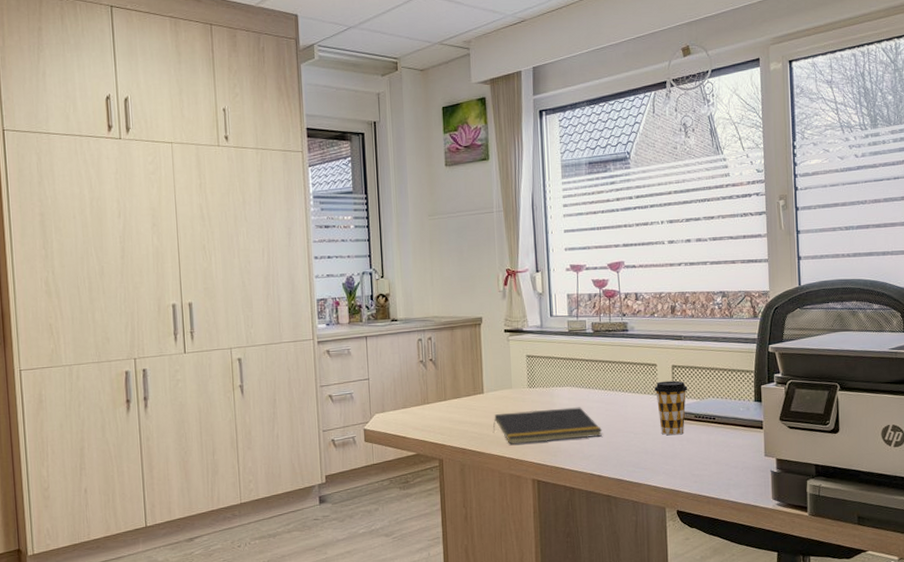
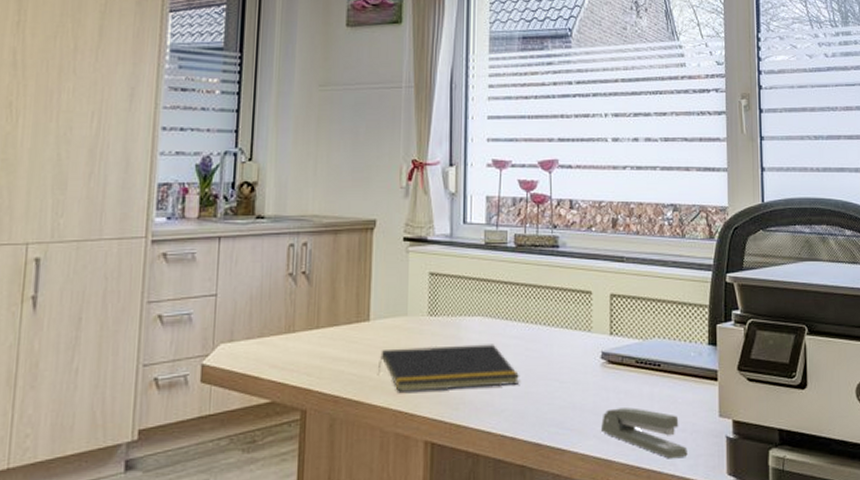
coffee cup: present [654,380,688,436] -> none [587,314,629,386]
stapler: none [668,451,739,489] -> present [600,407,688,459]

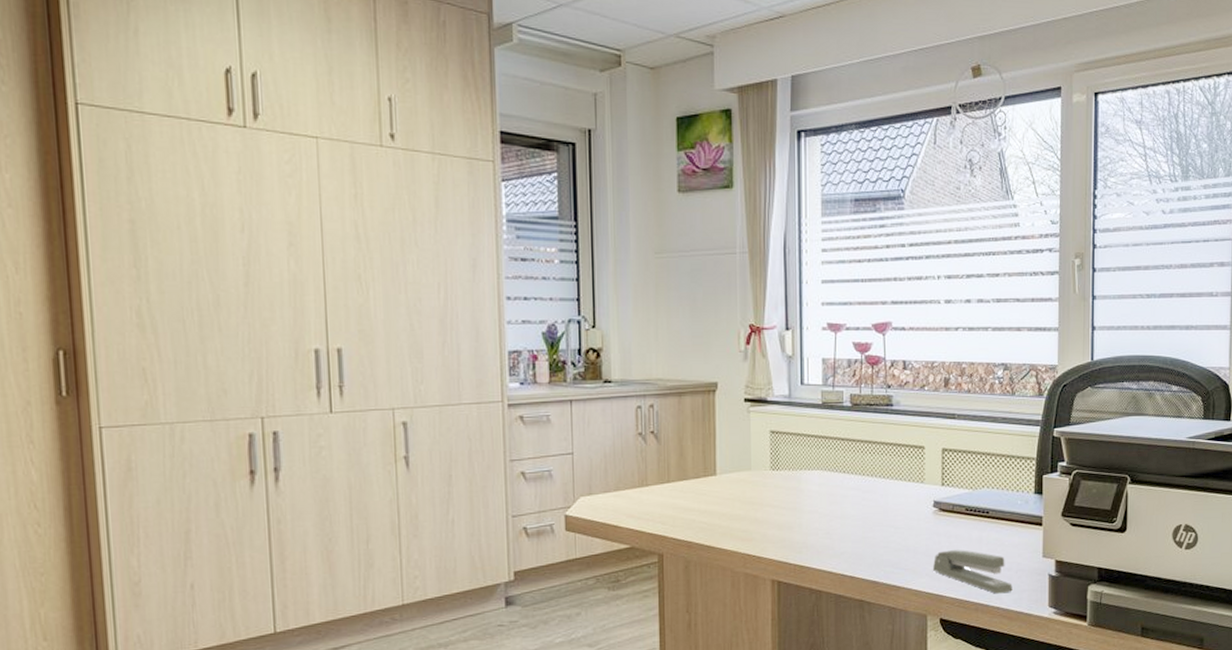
notepad: present [377,344,520,392] -> none [725,495,858,538]

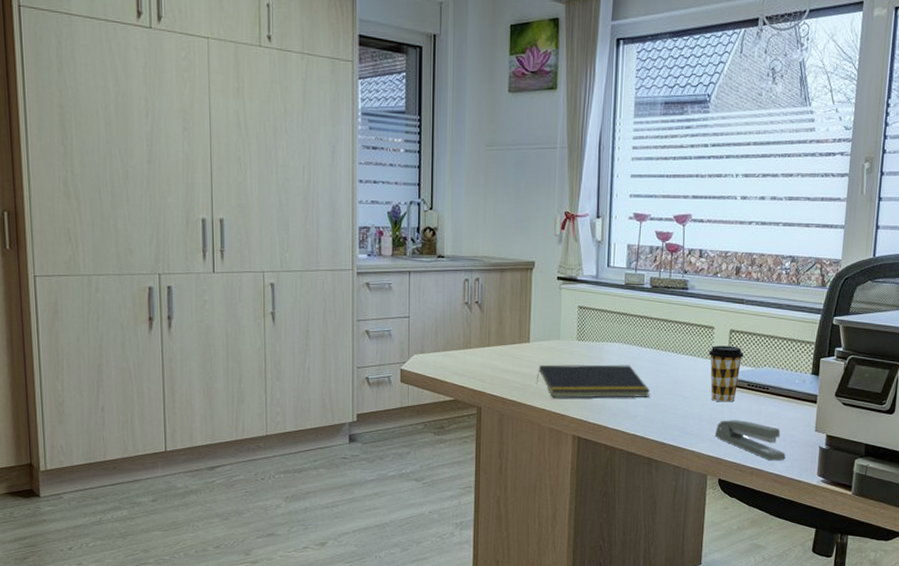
notepad: none [725,495,858,538] -> present [536,364,651,399]
coffee cup: none [920,466,960,531] -> present [709,345,744,402]

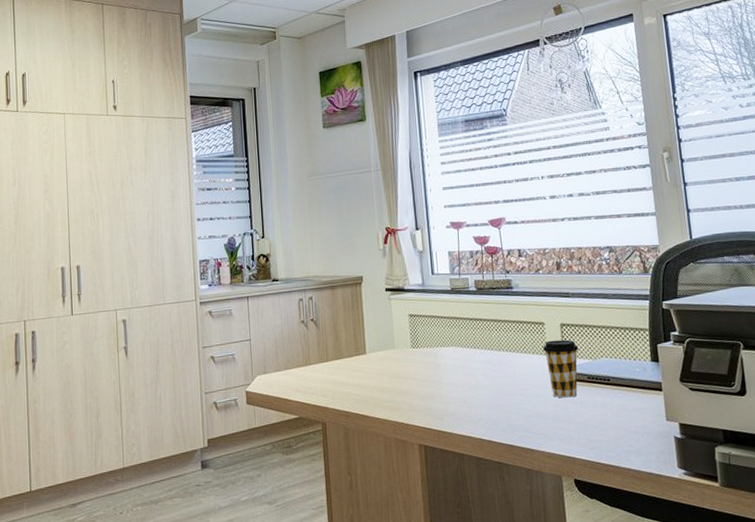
notepad: present [536,364,651,399] -> none [376,368,491,408]
stapler: present [714,420,786,461] -> none [562,415,641,456]

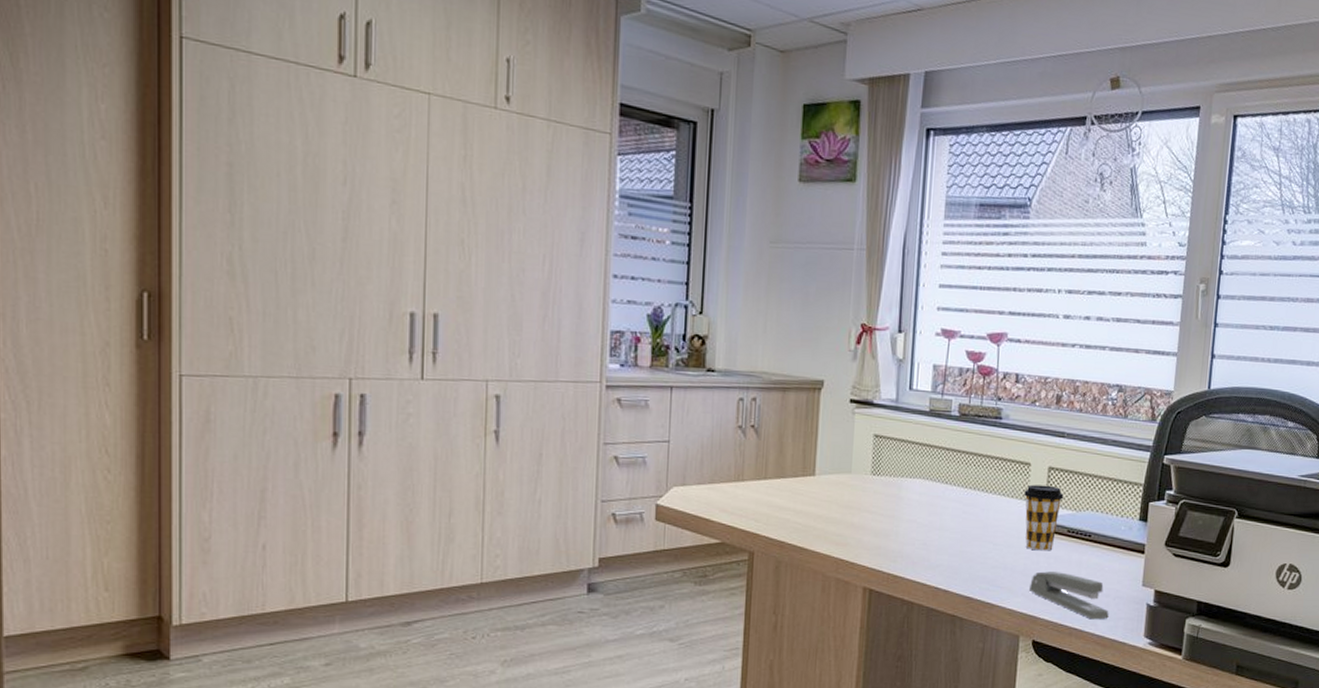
stapler: none [562,415,641,456] -> present [1028,571,1109,620]

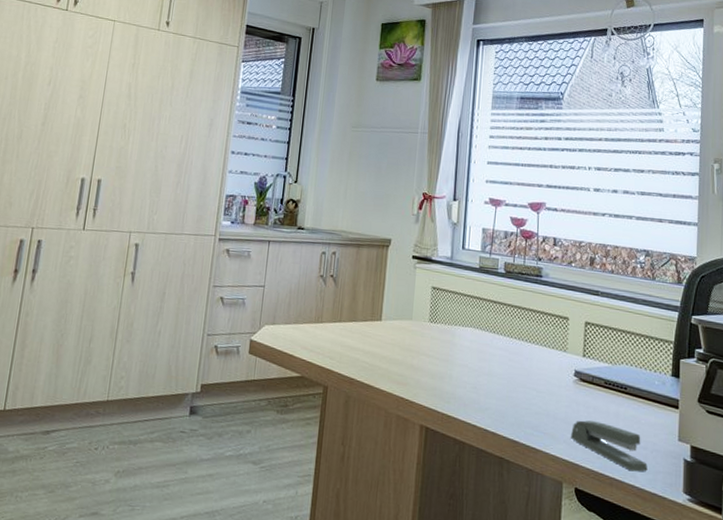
coffee cup: present [1024,484,1064,551] -> none [563,337,600,401]

